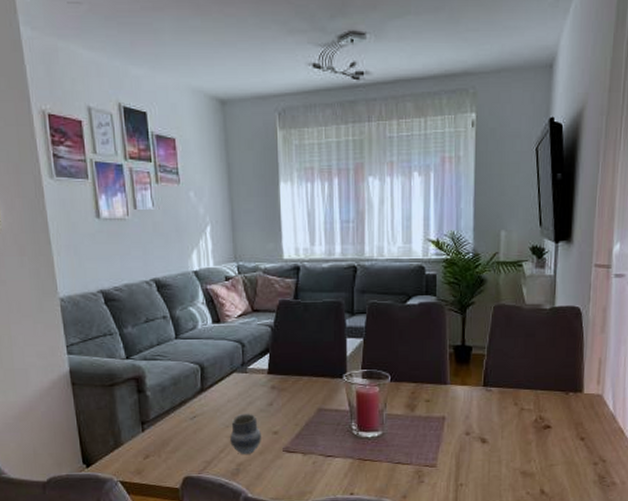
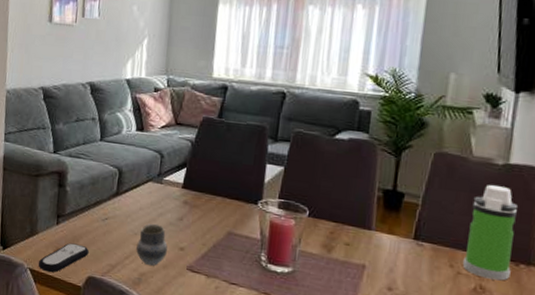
remote control: none [128,447,181,481] -> present [38,243,89,273]
water bottle: none [524,328,565,410] -> present [462,185,519,281]

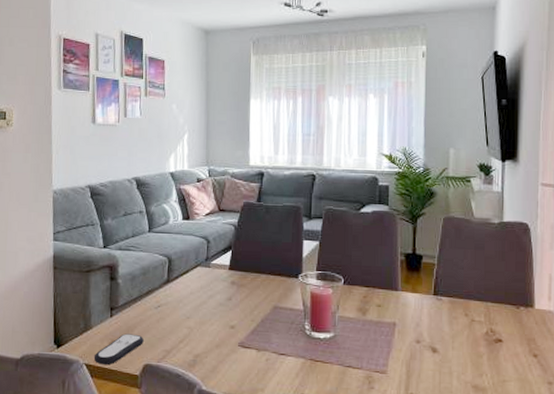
cup: present [136,223,168,266] -> none [190,305,219,346]
water bottle: present [462,185,519,281] -> none [475,241,514,323]

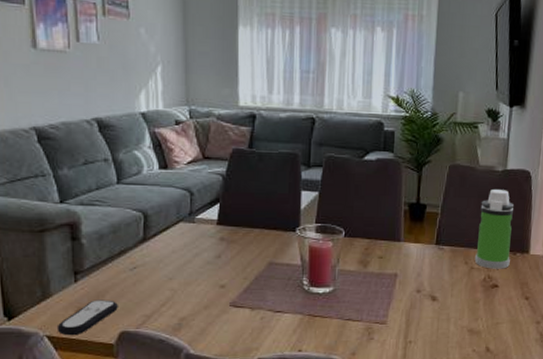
water bottle: none [475,241,514,323] -> present [474,189,515,269]

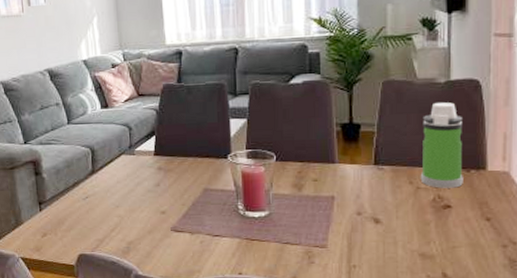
remote control: present [56,299,118,336] -> none [28,226,76,258]

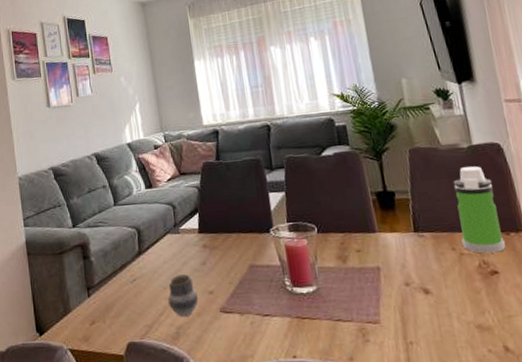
cup: none [120,193,150,233] -> present [168,273,198,317]

